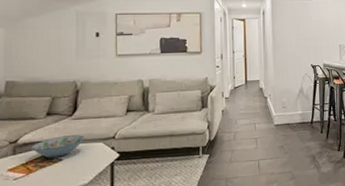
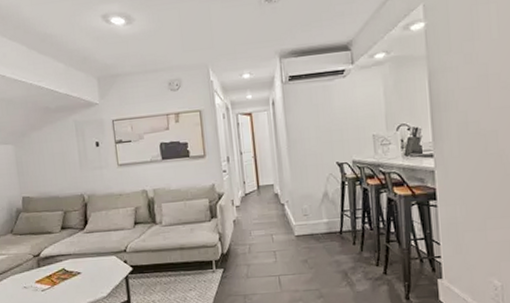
decorative bowl: present [31,135,85,158] -> none [52,248,98,271]

